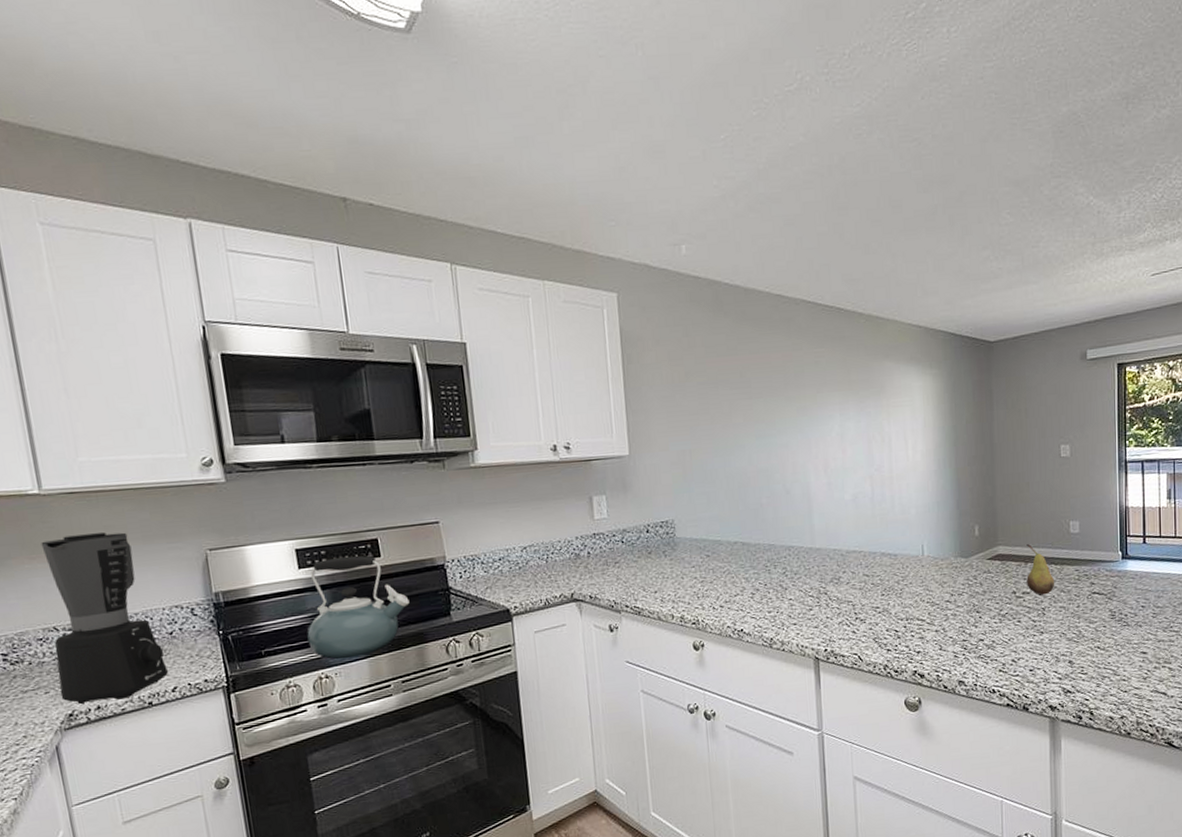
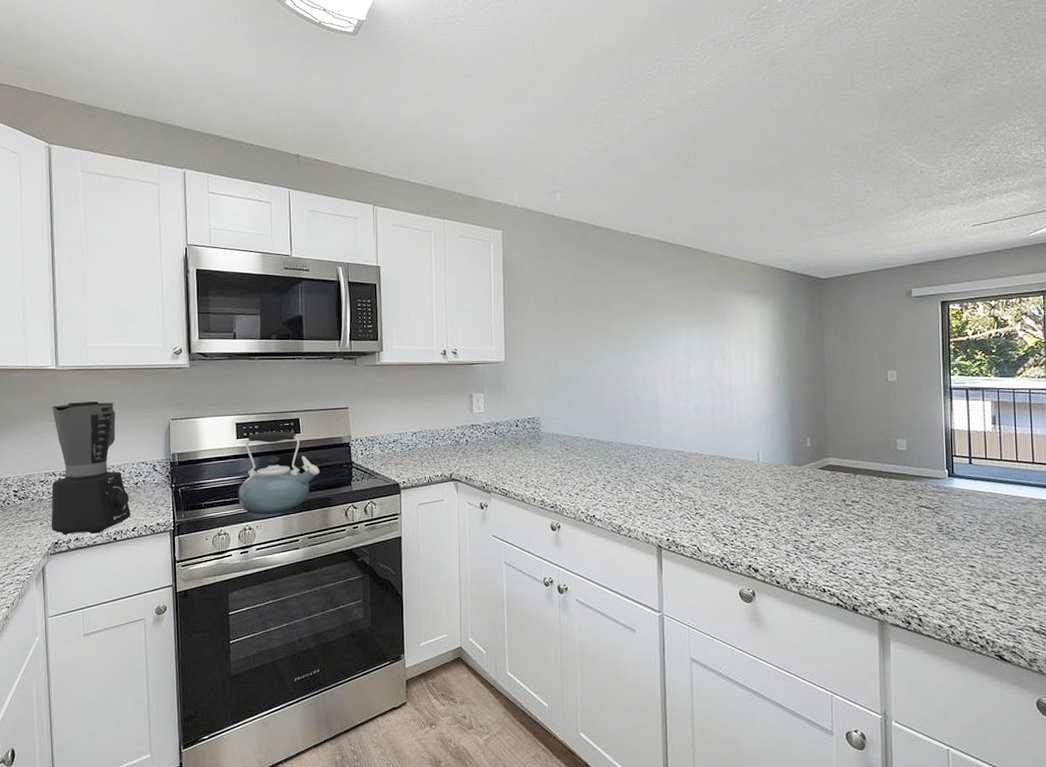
fruit: present [1026,544,1055,595] -> none [856,458,883,505]

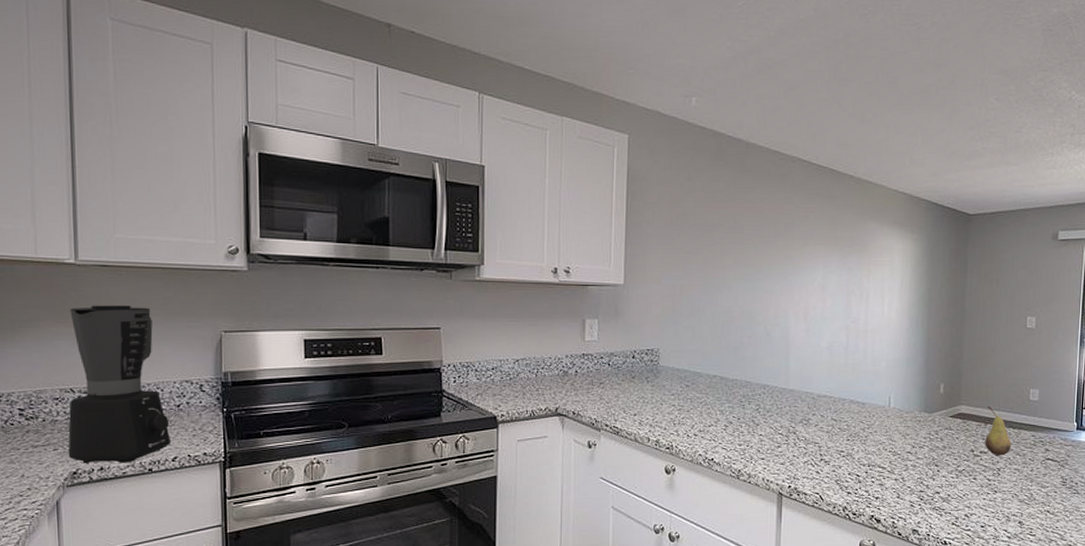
kettle: present [238,431,320,515] -> none [305,351,404,447]
fruit: none [856,458,883,505] -> present [985,406,1012,456]

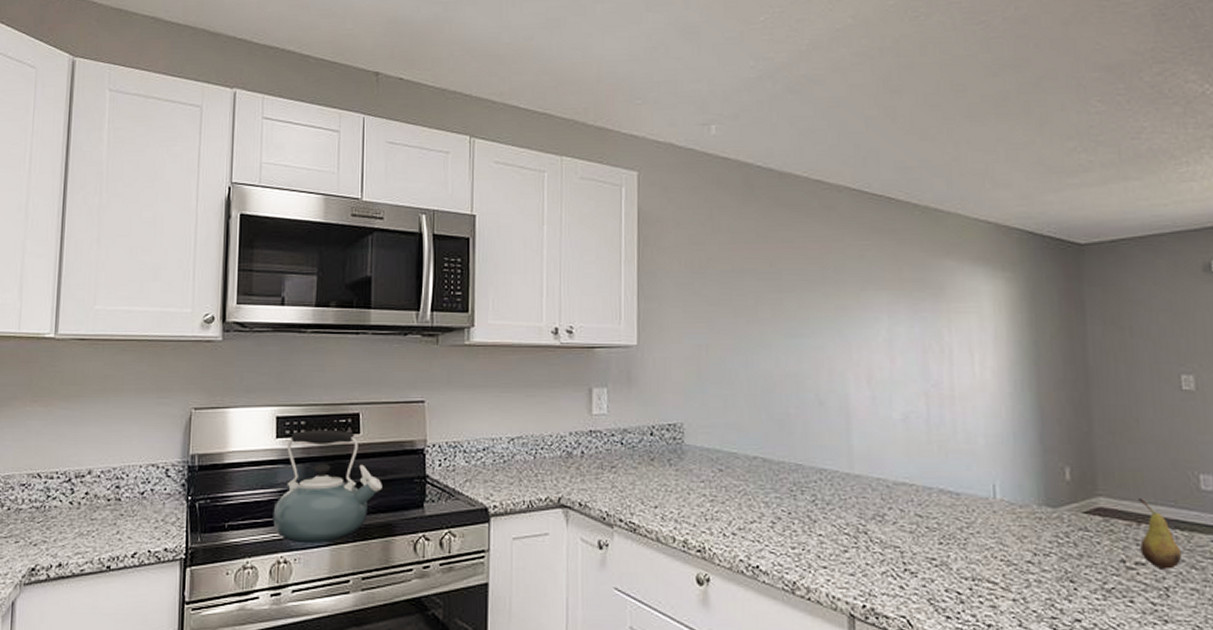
blender: present [68,305,171,464] -> none [28,382,132,560]
kettle: none [305,351,404,447] -> present [273,429,382,544]

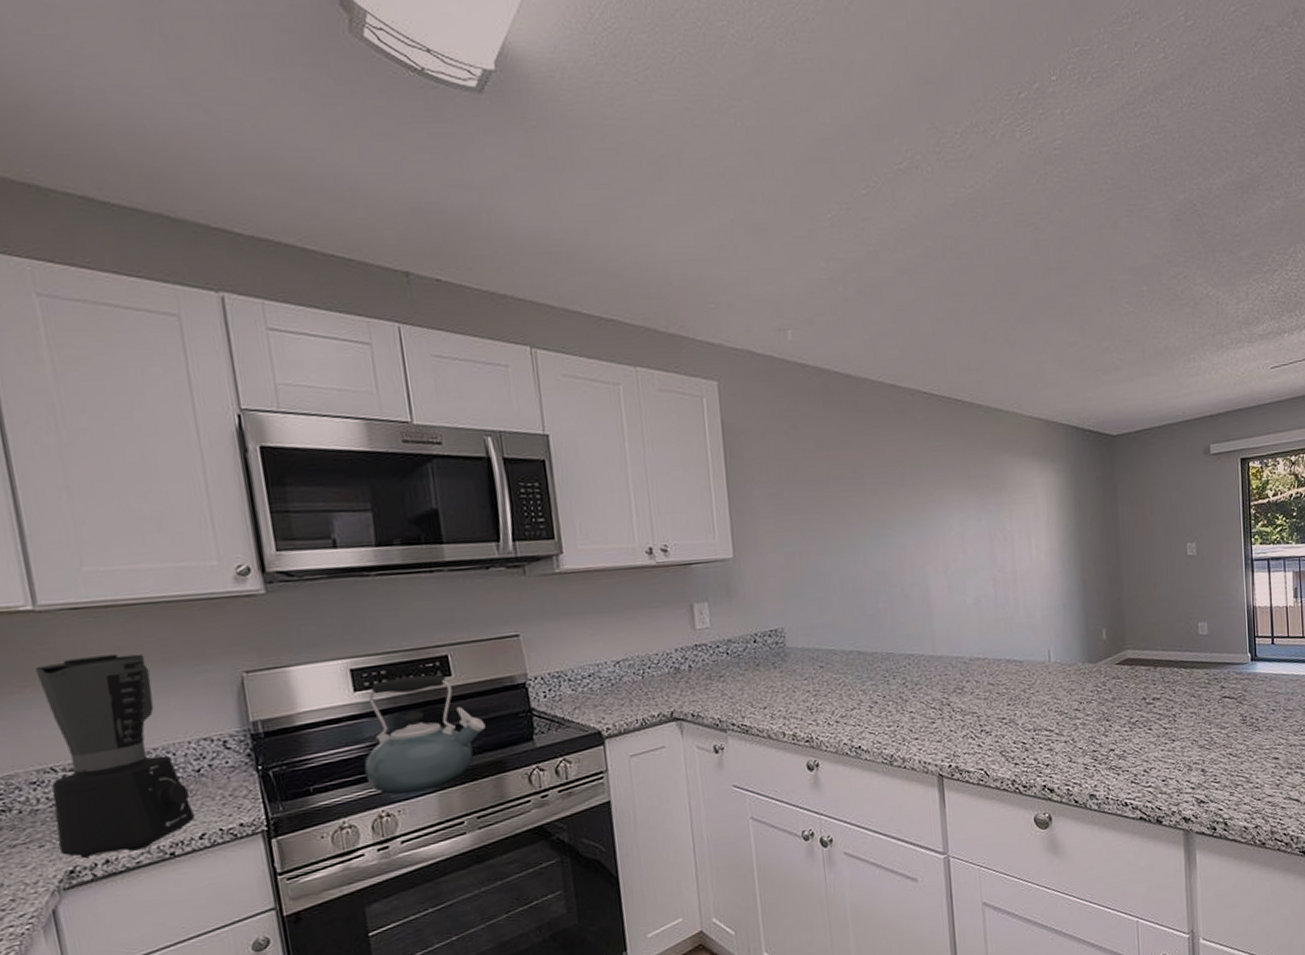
blender: none [28,382,132,560] -> present [35,653,194,859]
fruit: present [1138,499,1182,569] -> none [1155,647,1185,701]

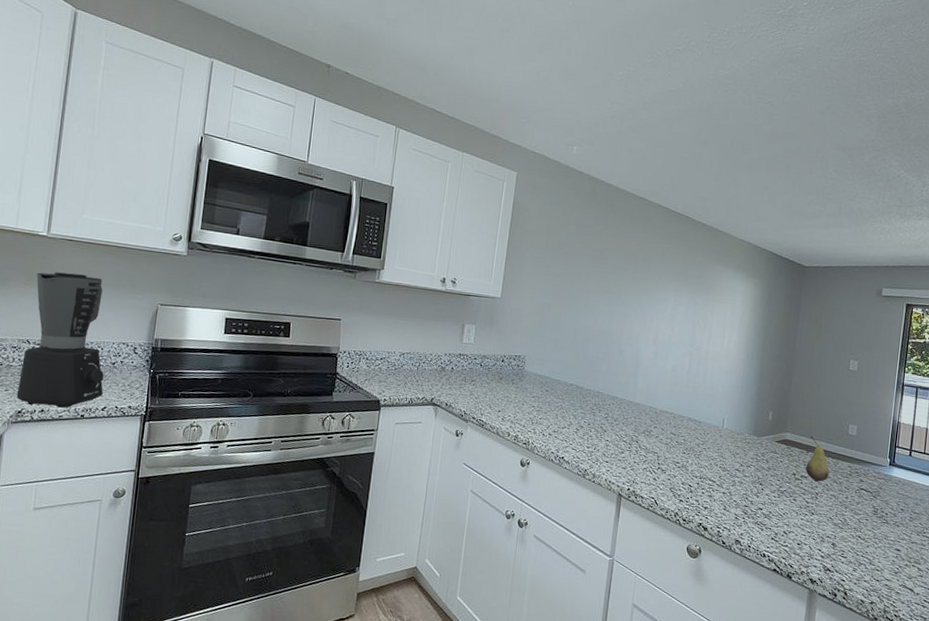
kettle: present [364,674,486,795] -> none [216,330,303,414]
fruit: none [1155,647,1185,701] -> present [805,436,830,482]

